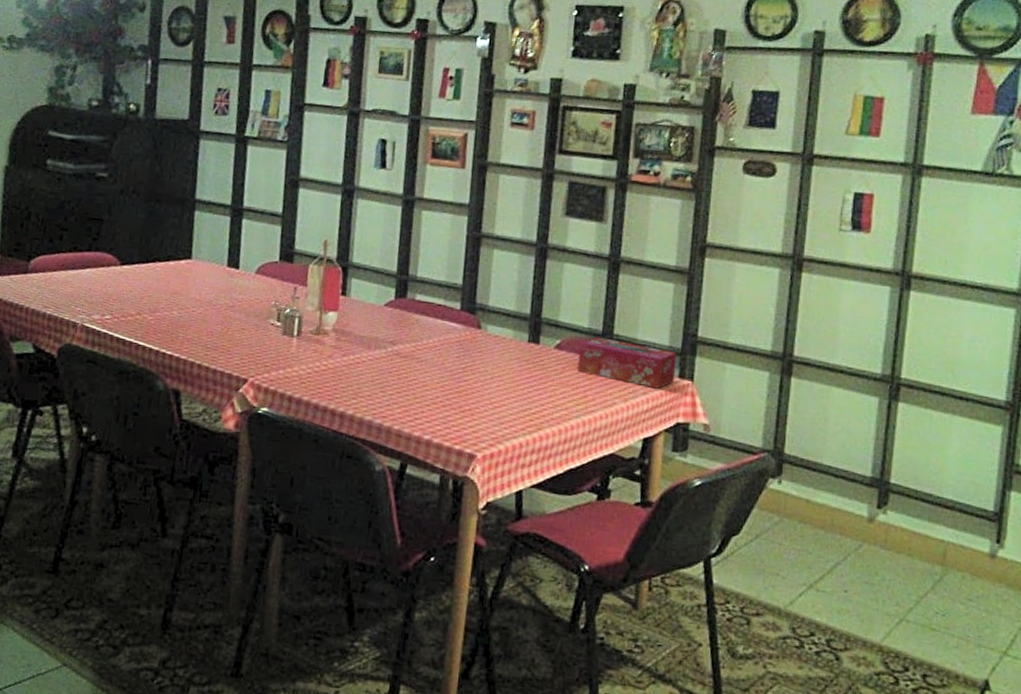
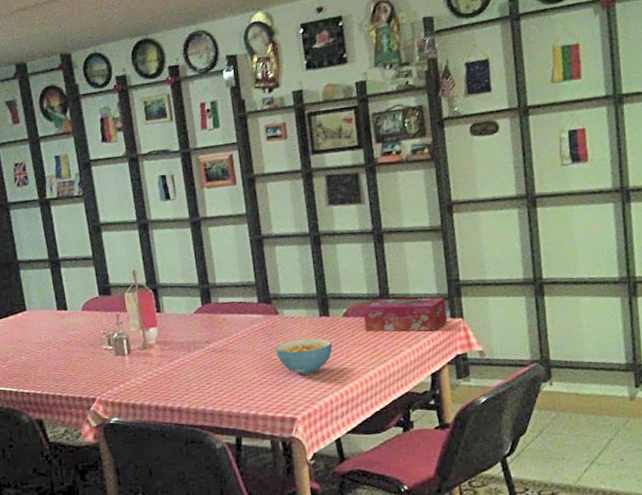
cereal bowl: none [468,363,536,407] -> present [274,338,333,375]

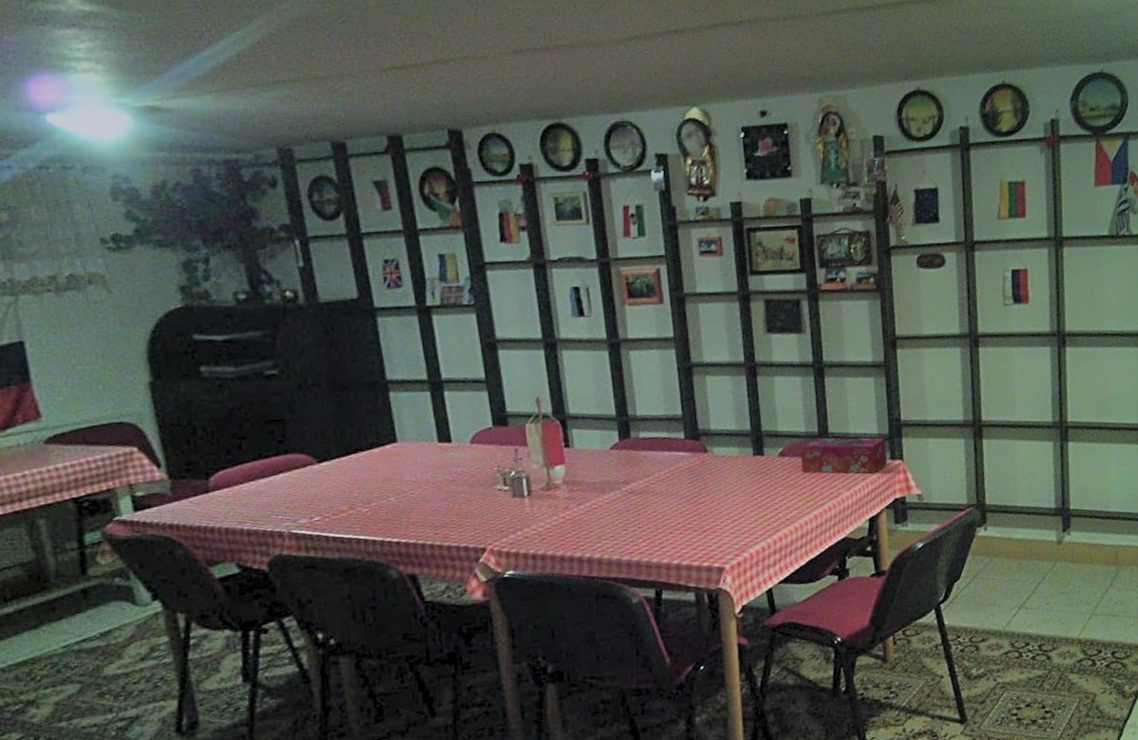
cereal bowl: present [274,338,333,375] -> none [702,479,767,520]

